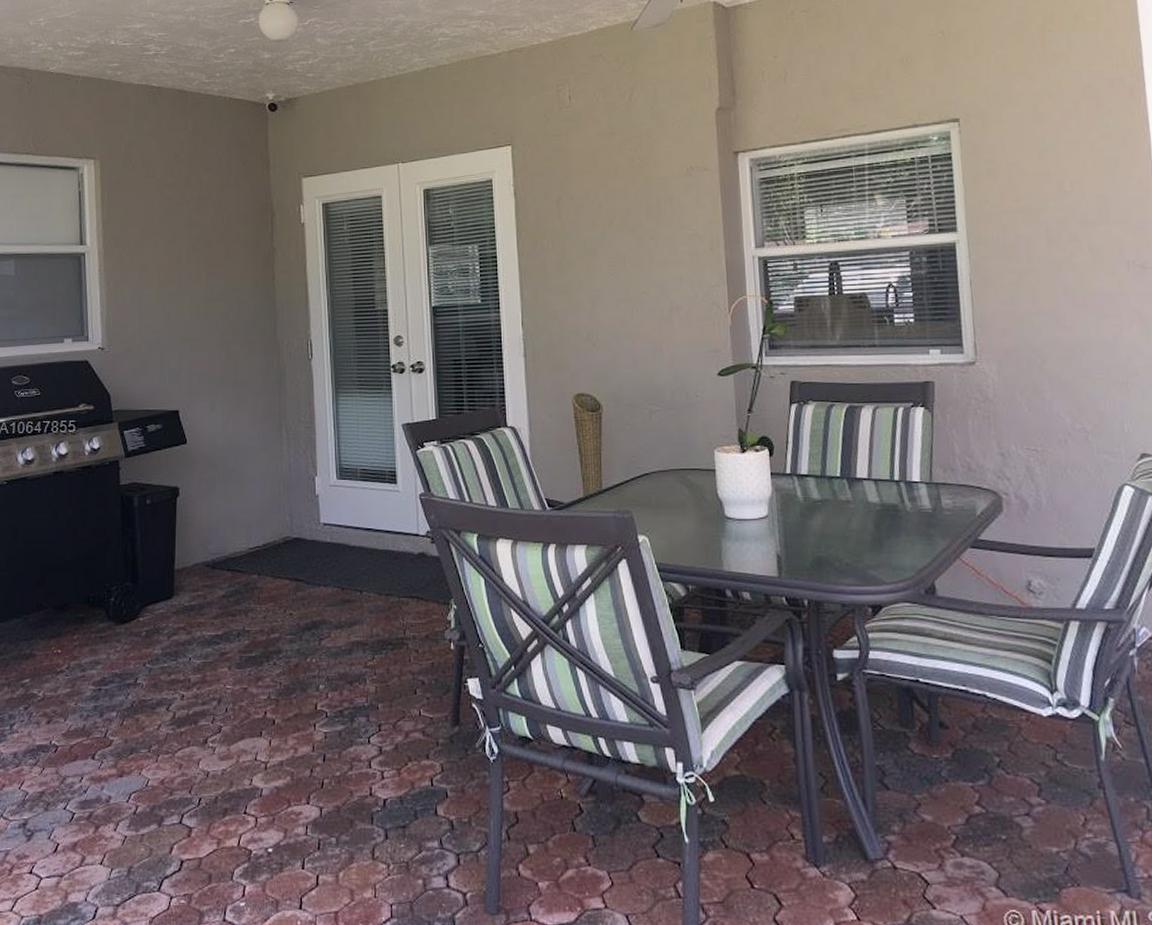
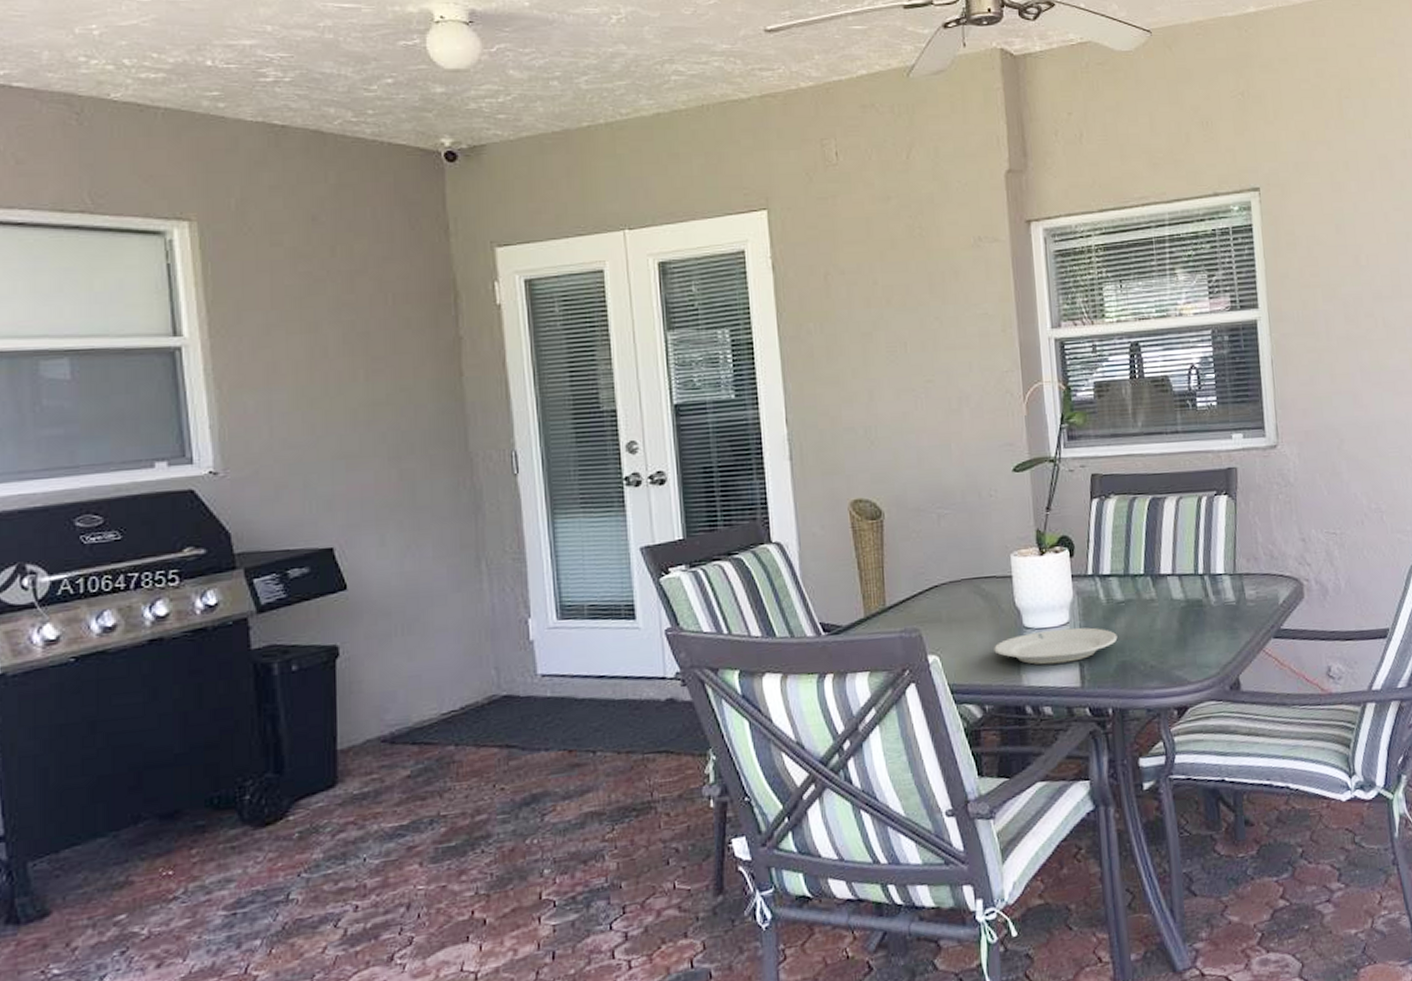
plate: none [697,521,814,553] -> present [994,627,1118,665]

